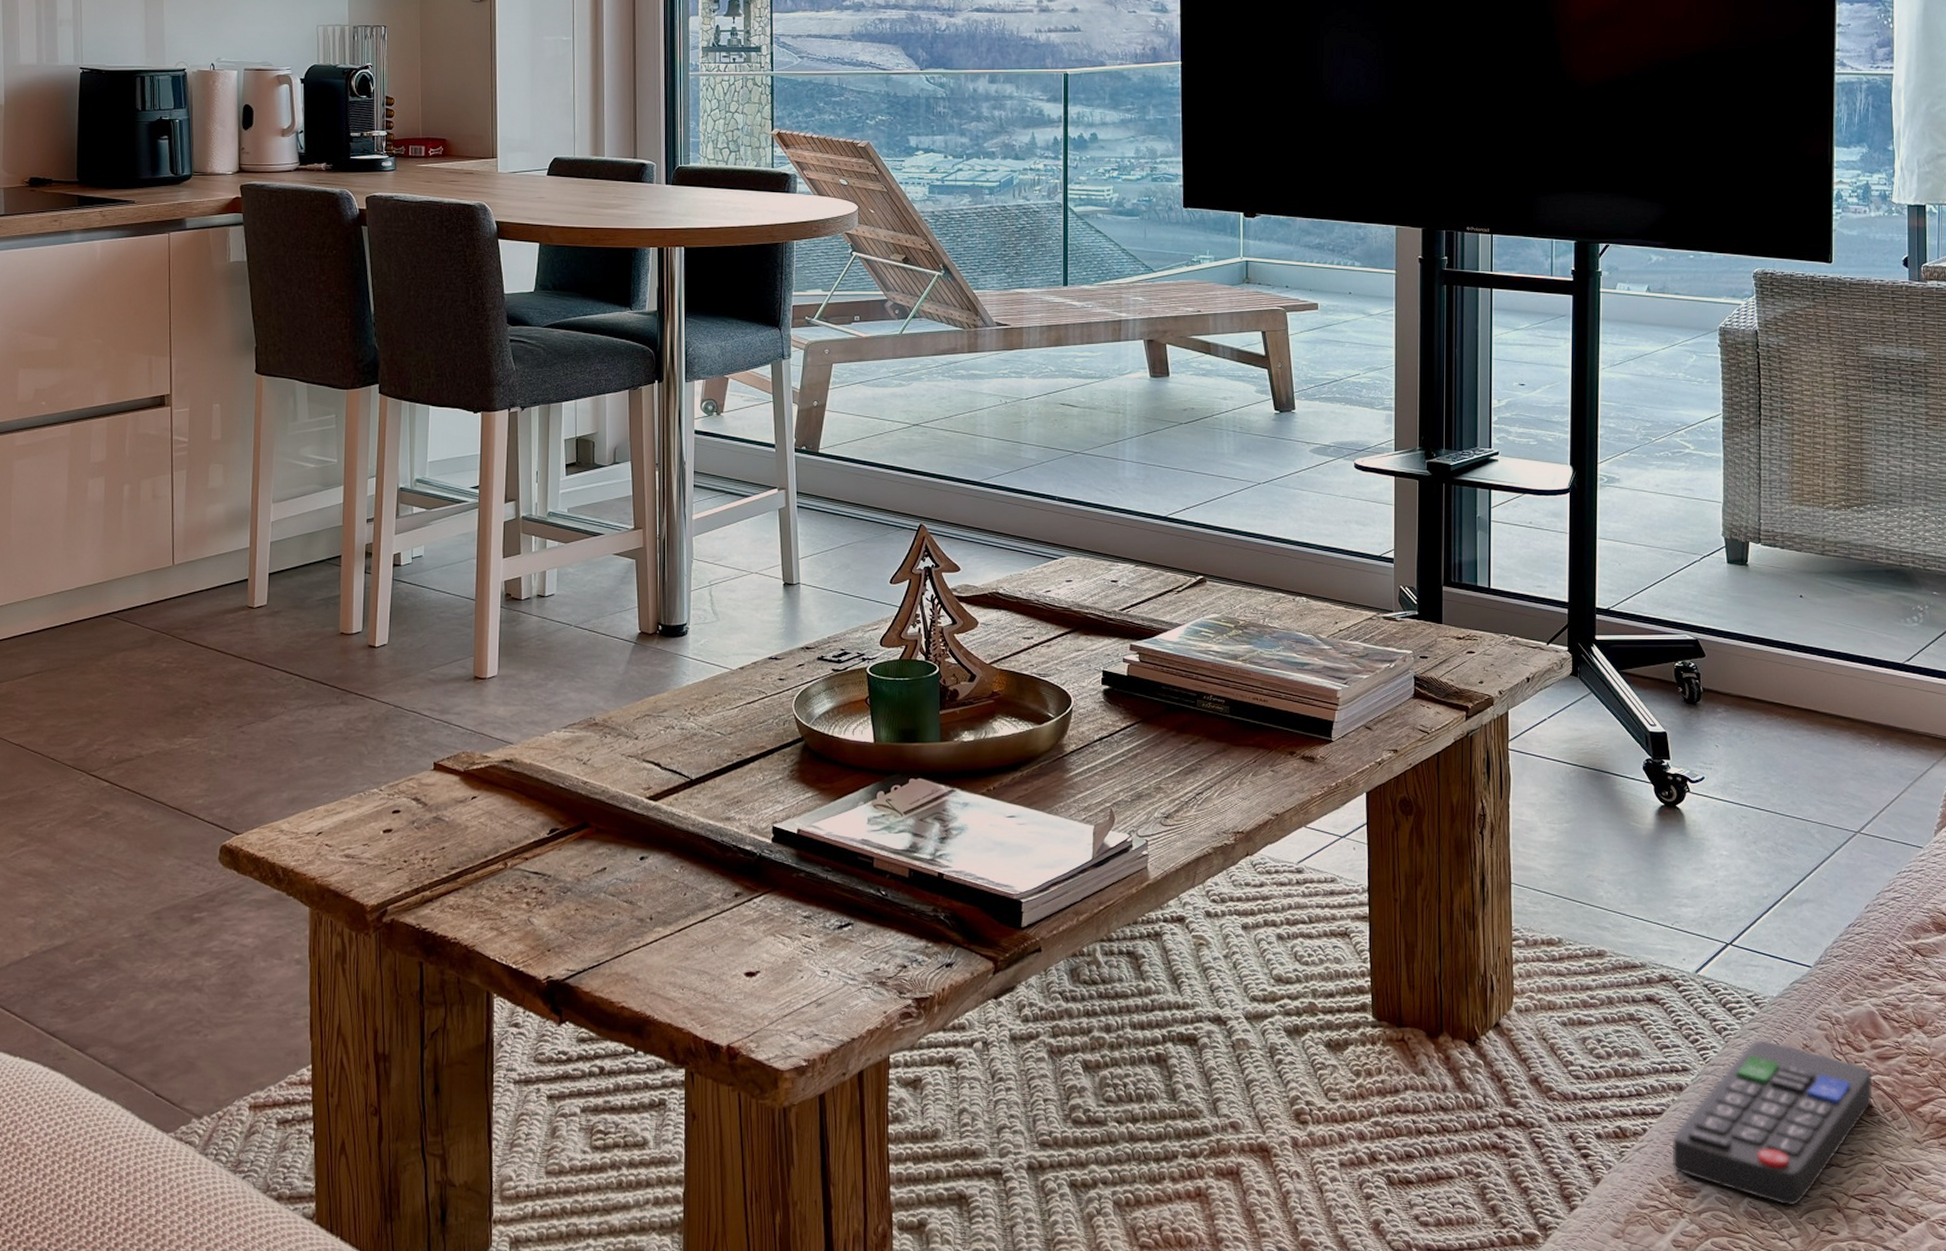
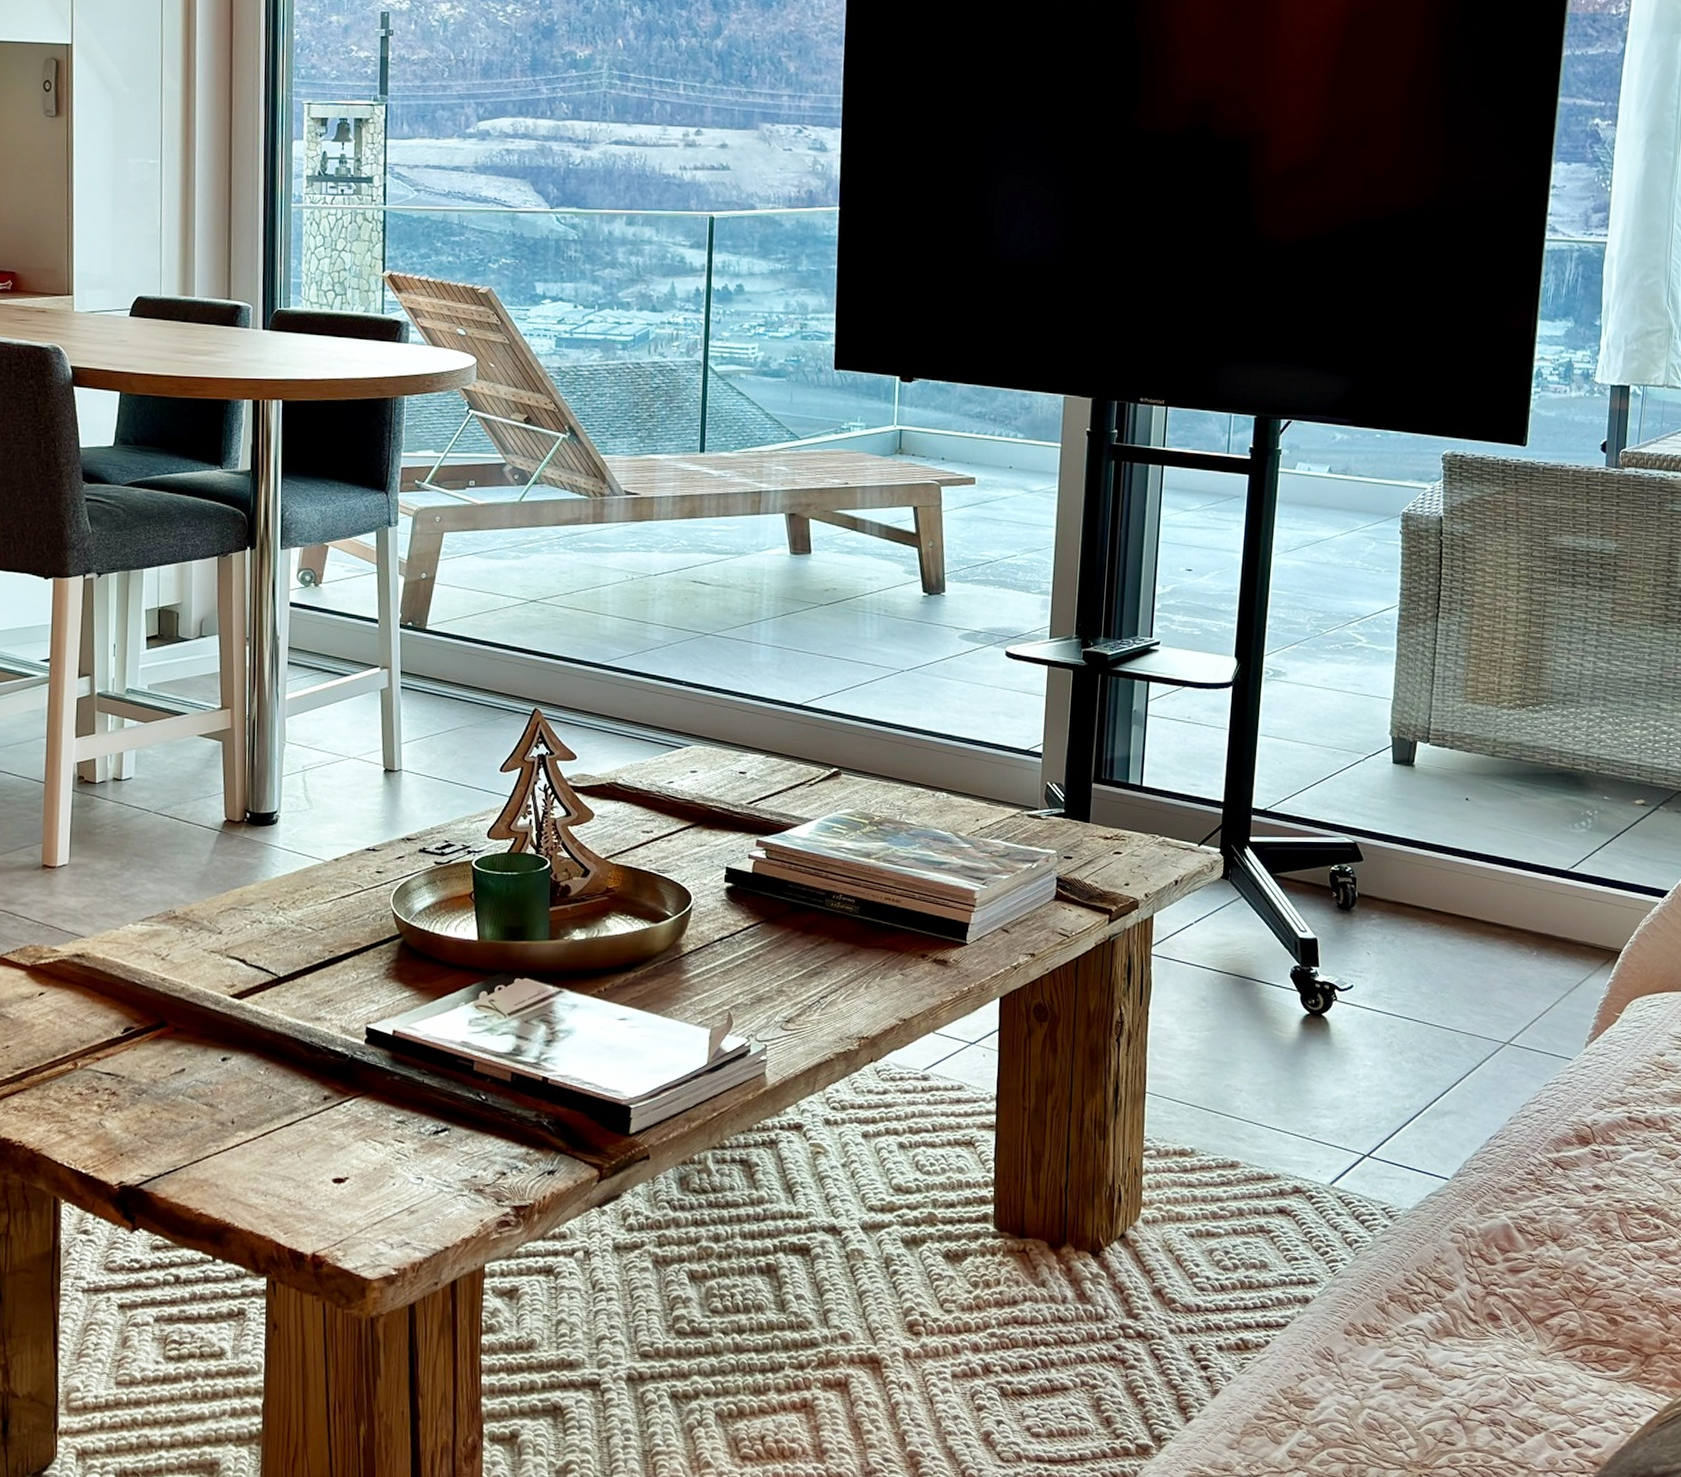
remote control: present [1672,1040,1873,1206] -> none [1293,1252,1503,1417]

